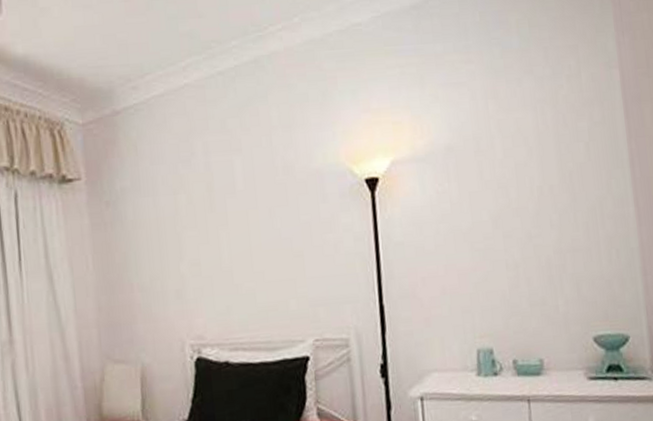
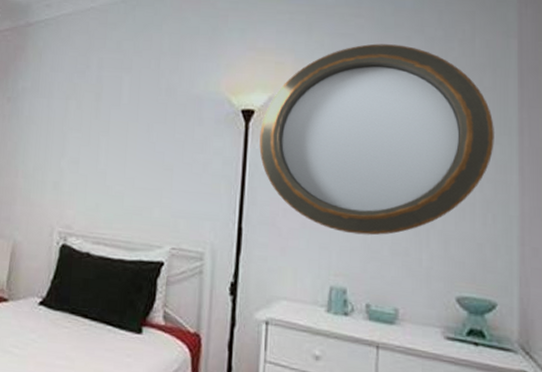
home mirror: none [387,88,610,292] -> present [259,43,494,236]

